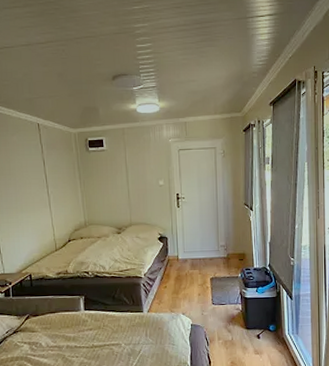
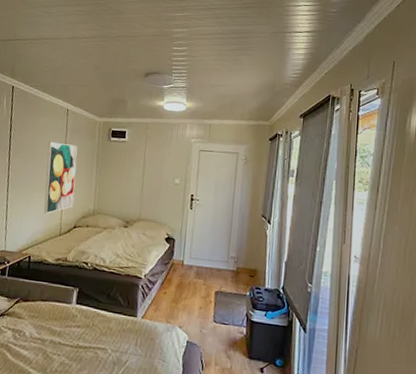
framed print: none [25,159,64,232] -> present [43,141,78,214]

